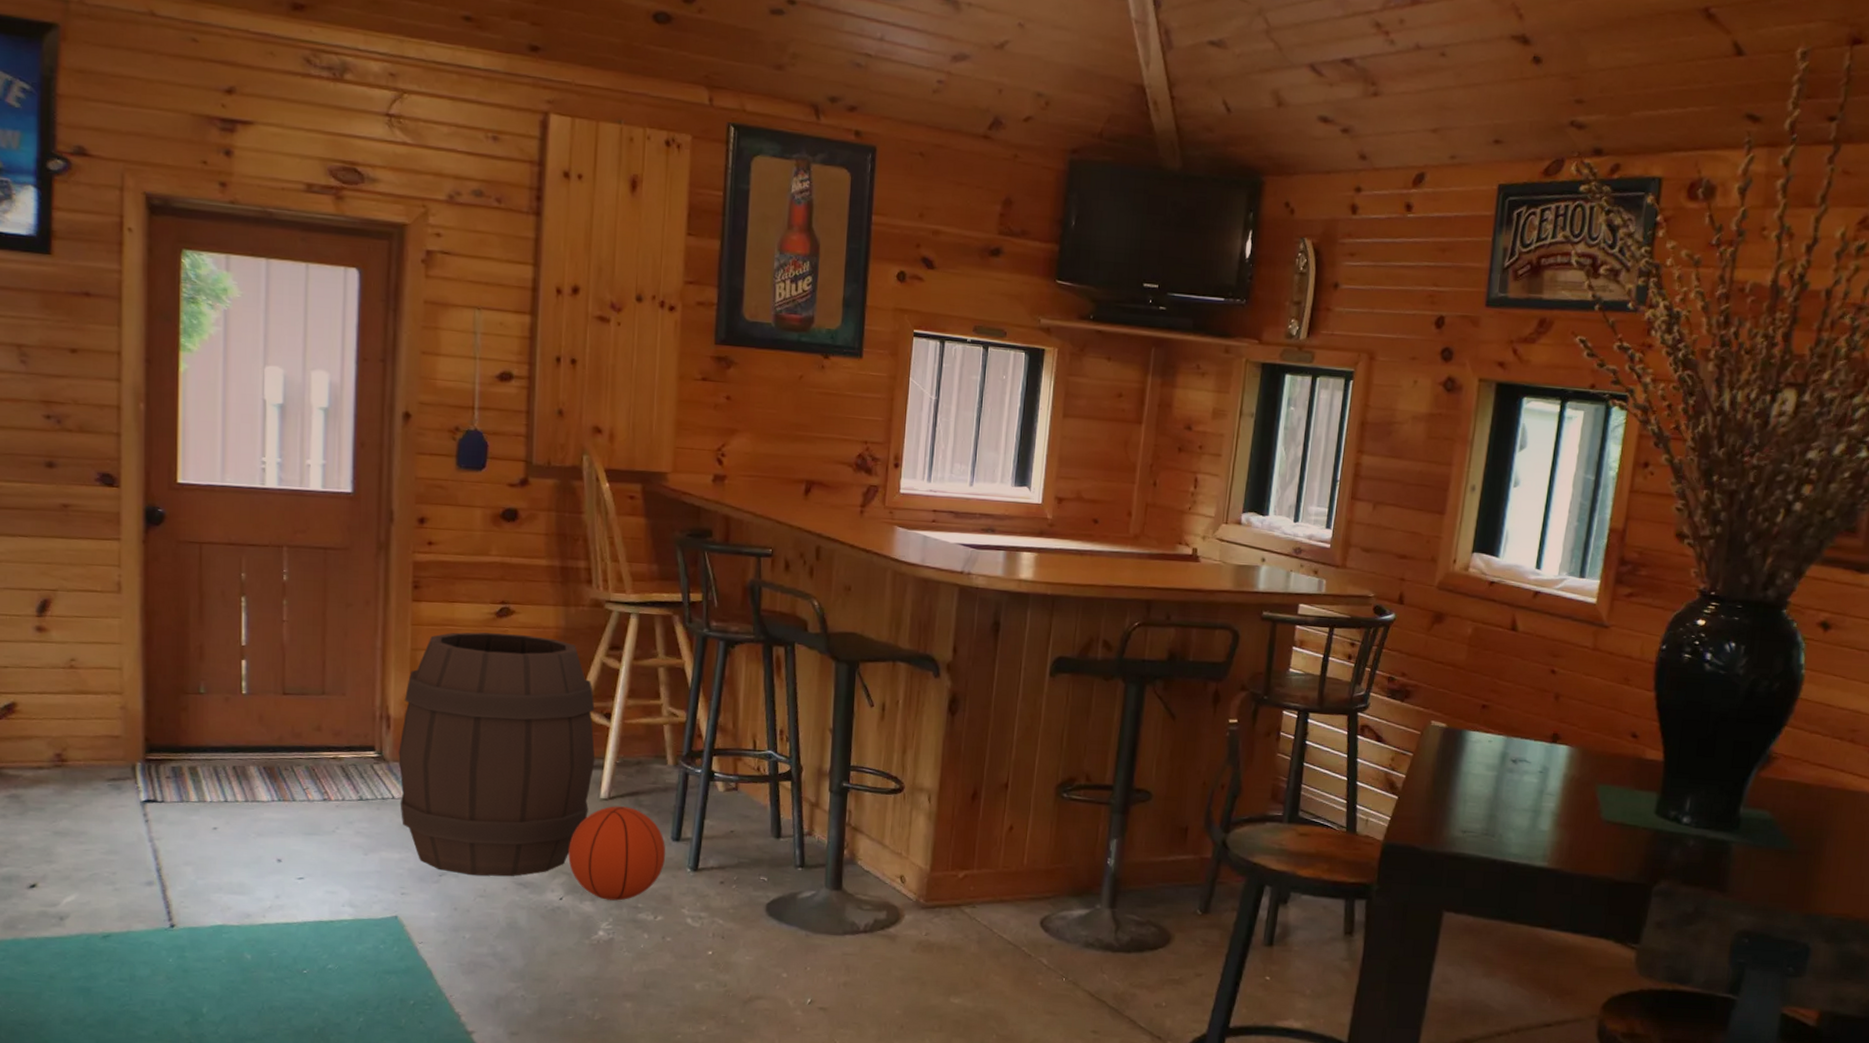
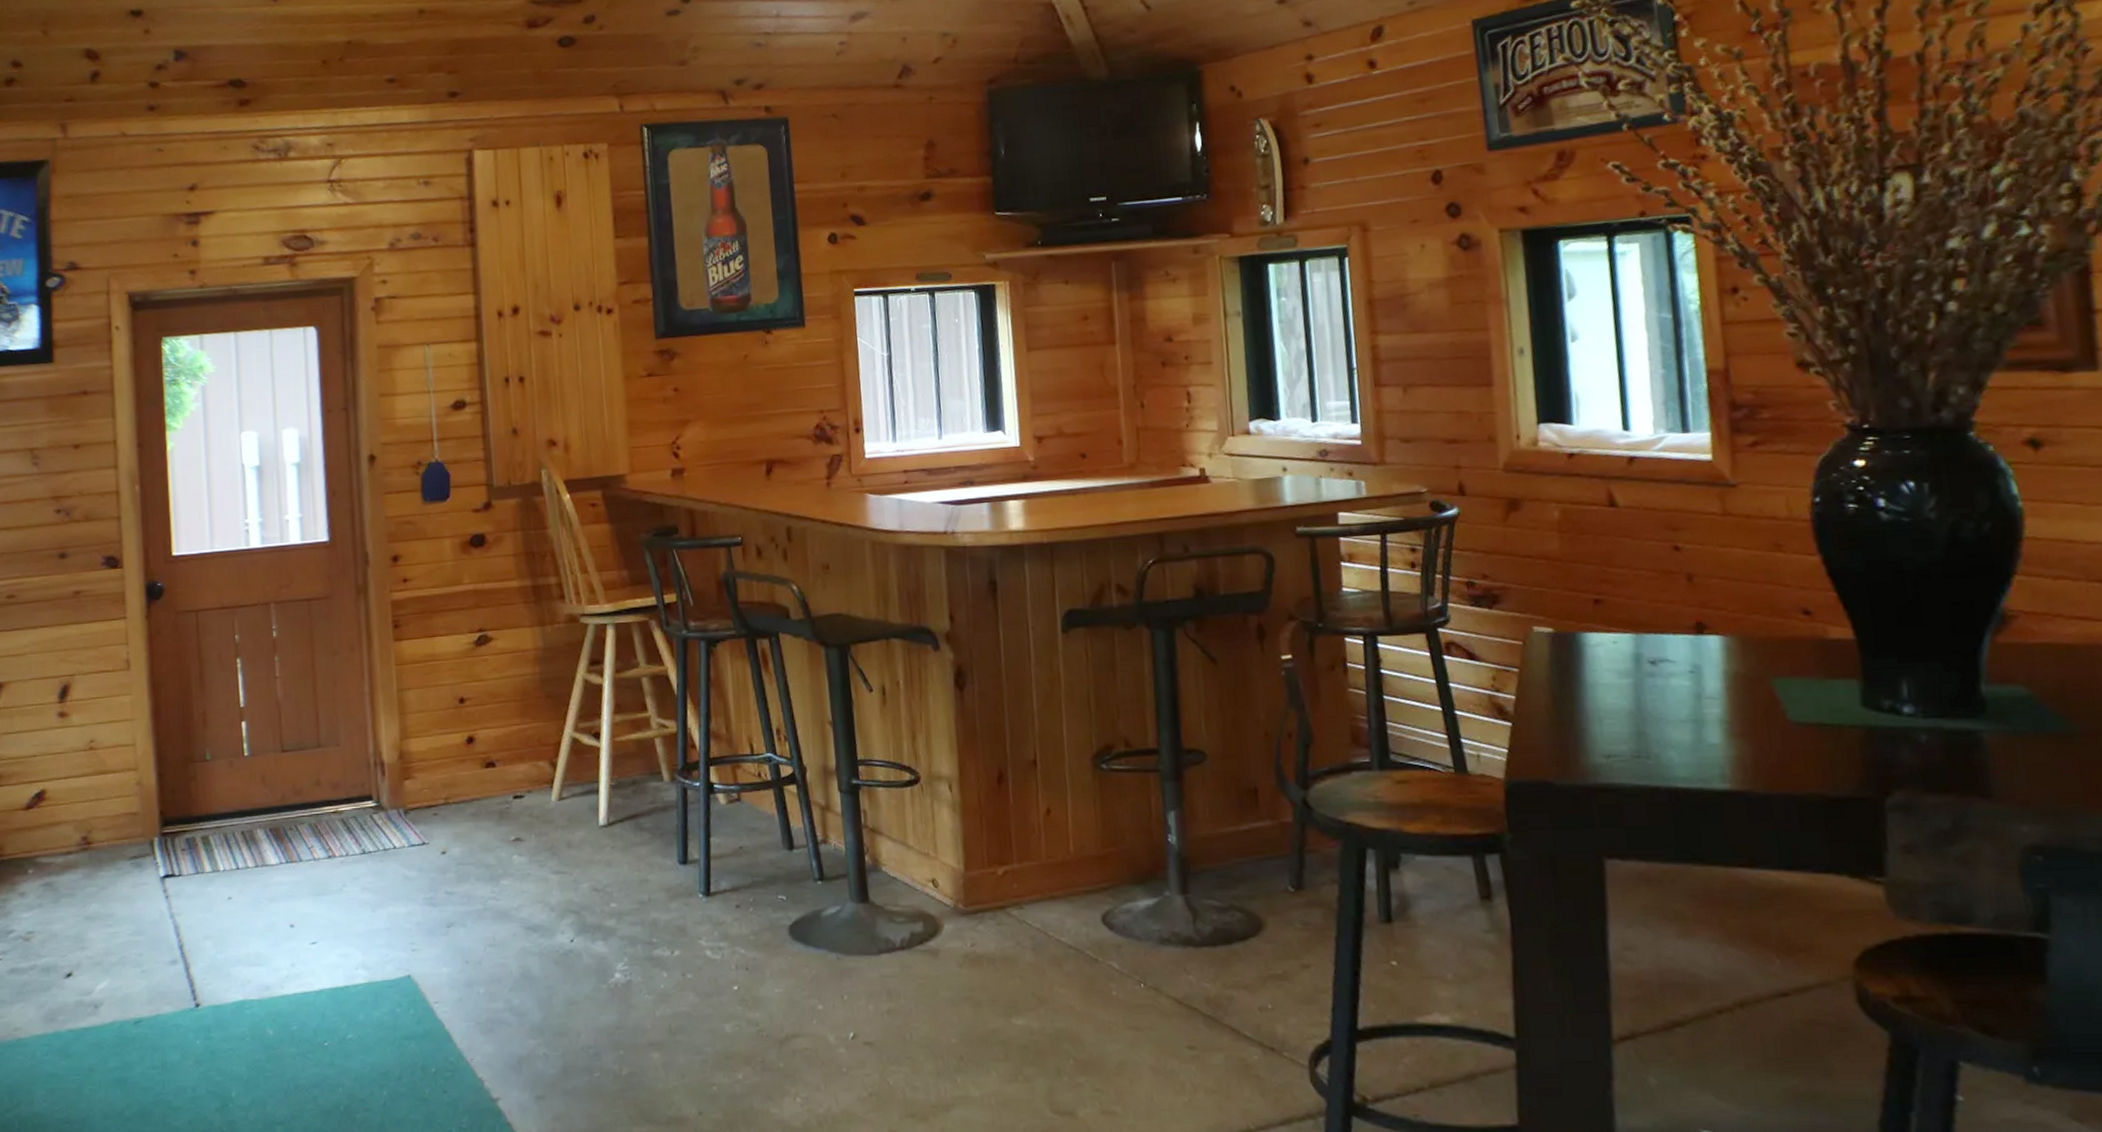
keg: present [398,632,595,877] -> none [395,660,590,923]
basketball: present [568,806,666,901] -> none [573,832,675,938]

